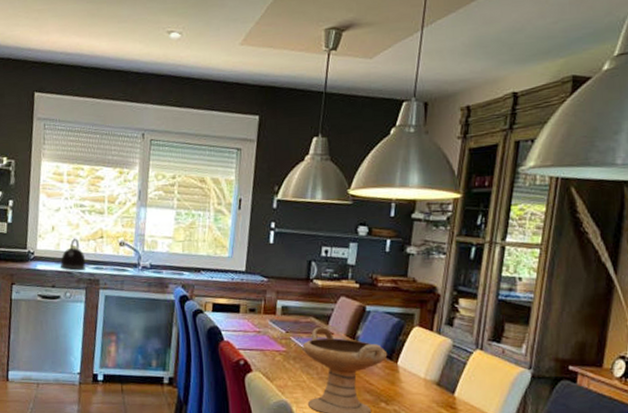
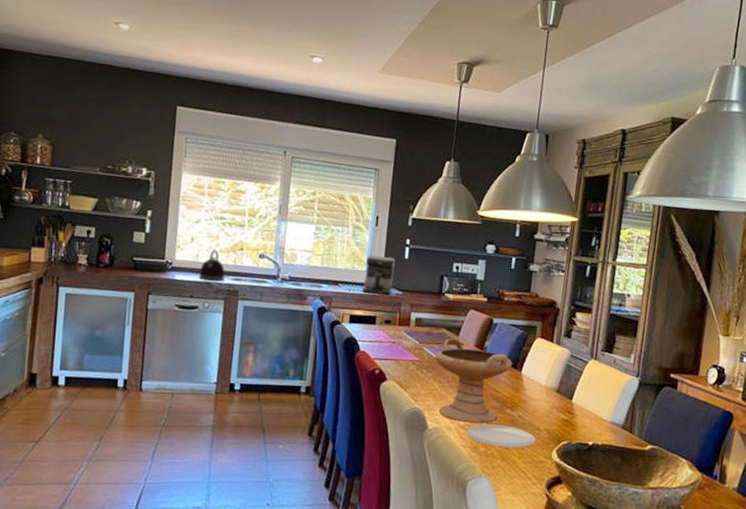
coffee maker: none [226,240,260,284] -> present [363,254,396,296]

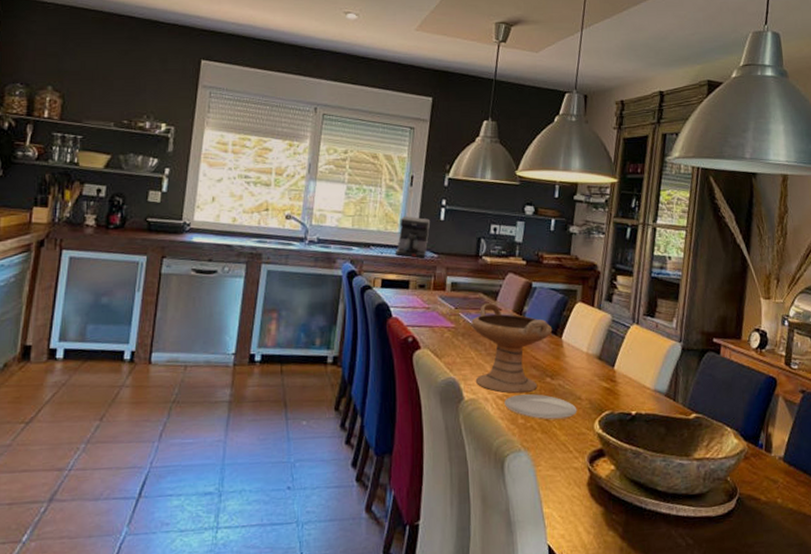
kettle: present [199,249,225,282] -> none [220,210,248,244]

